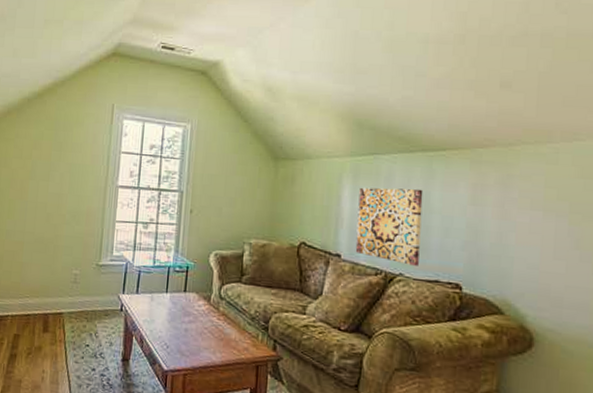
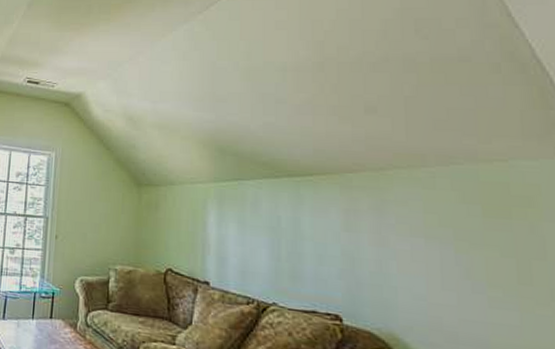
wall art: present [355,187,423,266] -> none [224,213,293,295]

